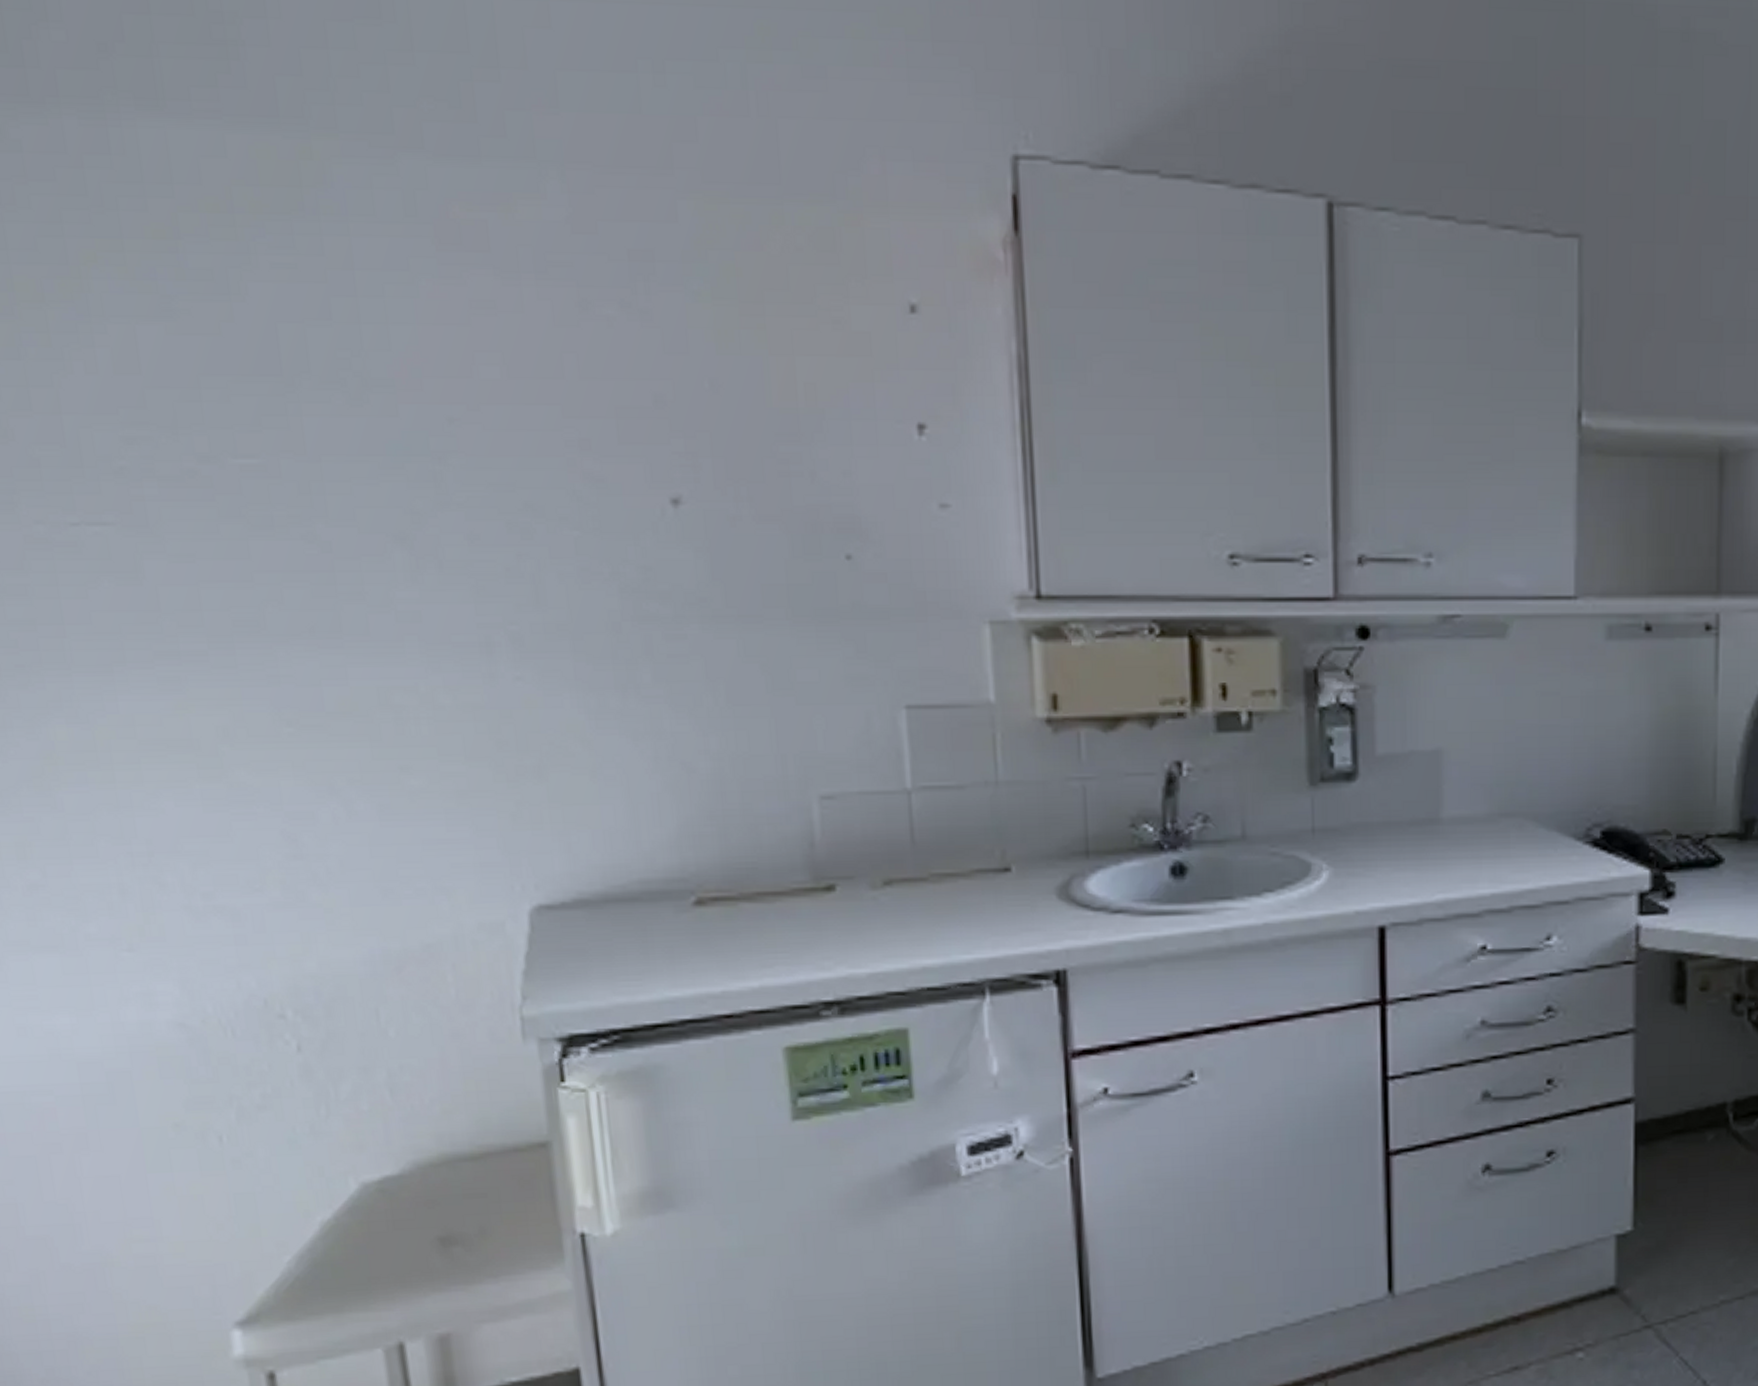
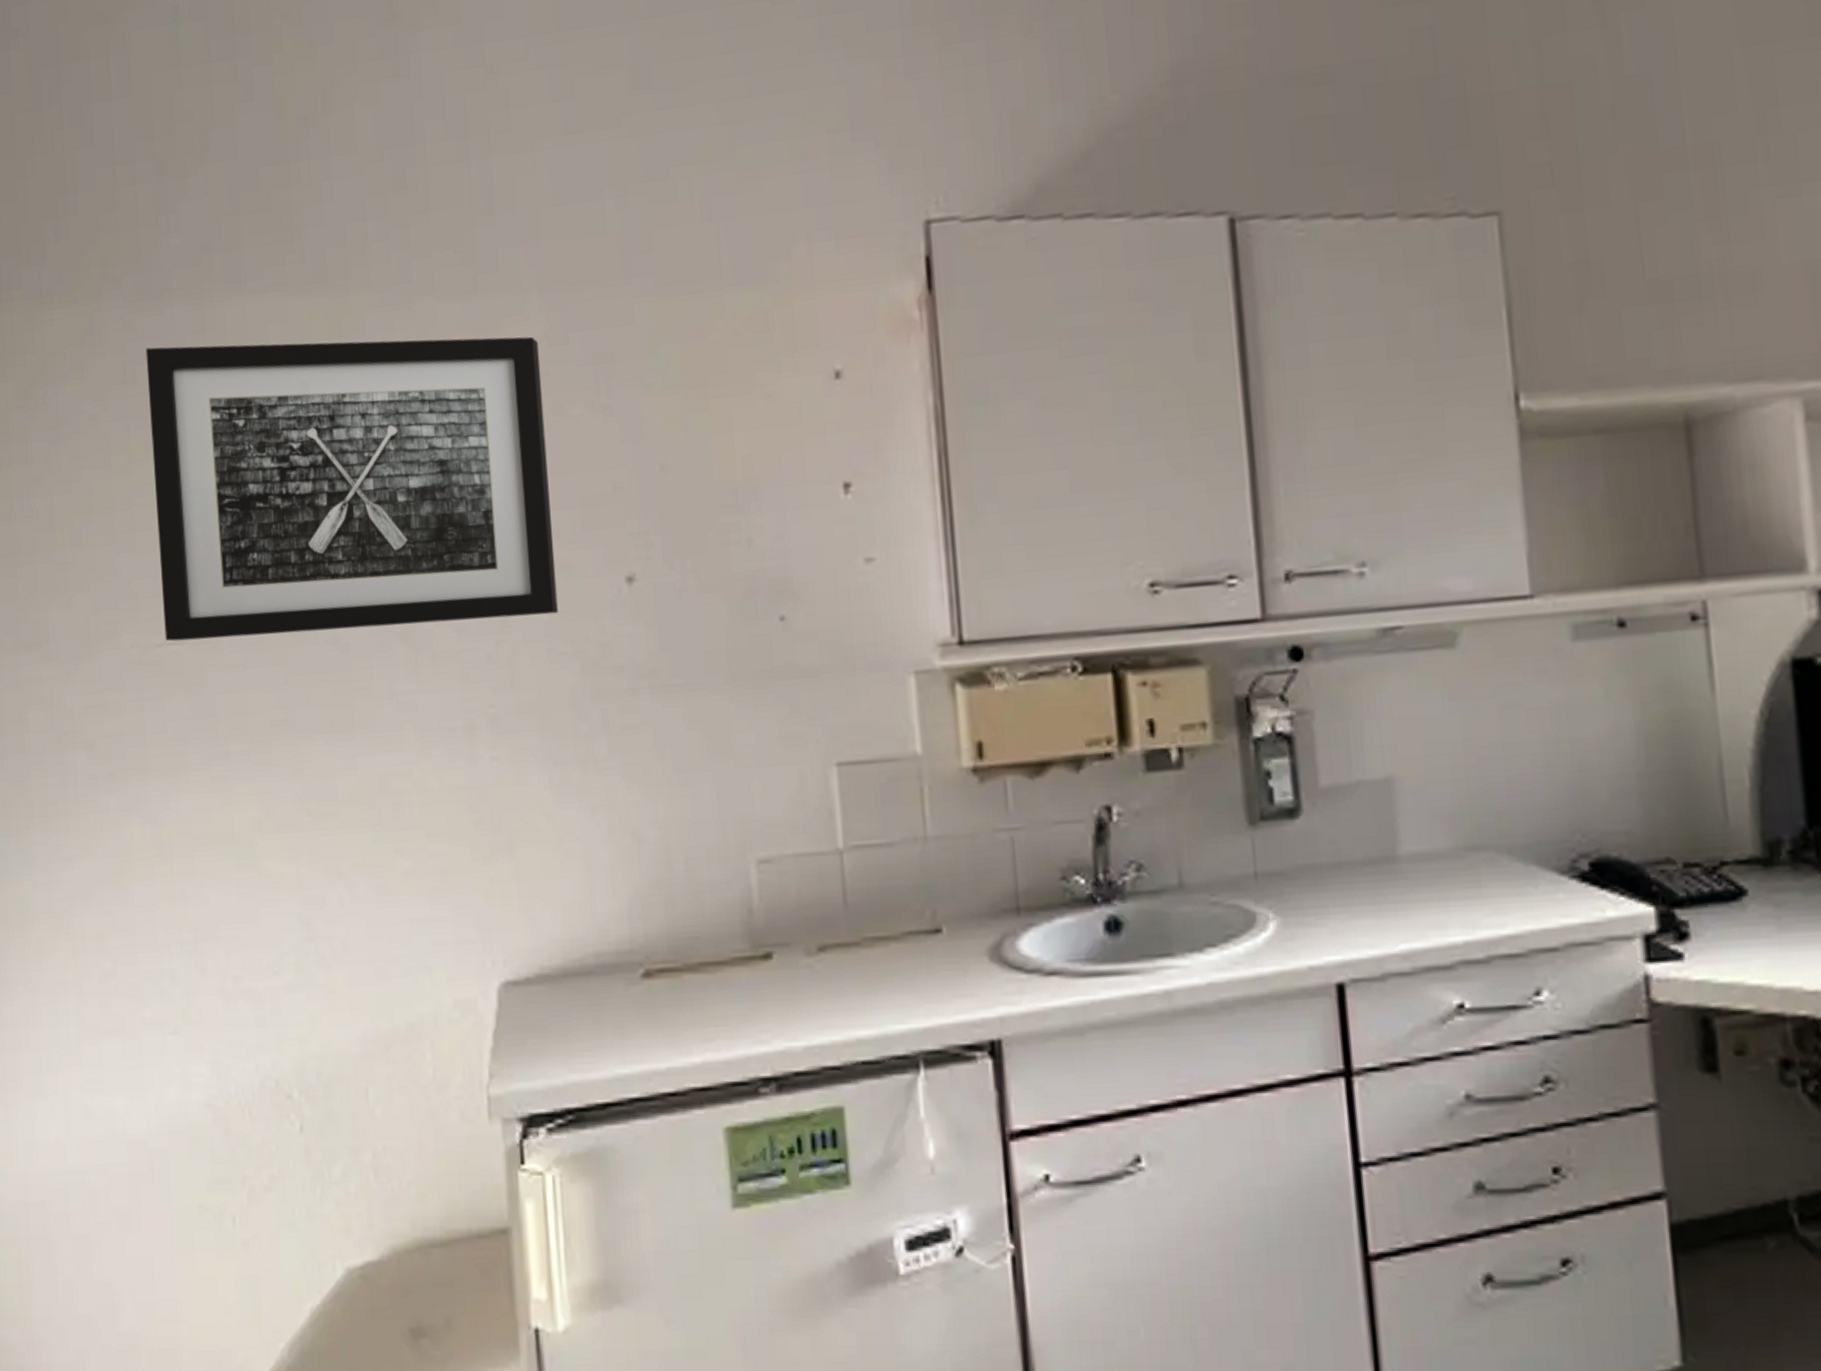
wall art: none [25,164,591,531] -> present [145,336,558,642]

